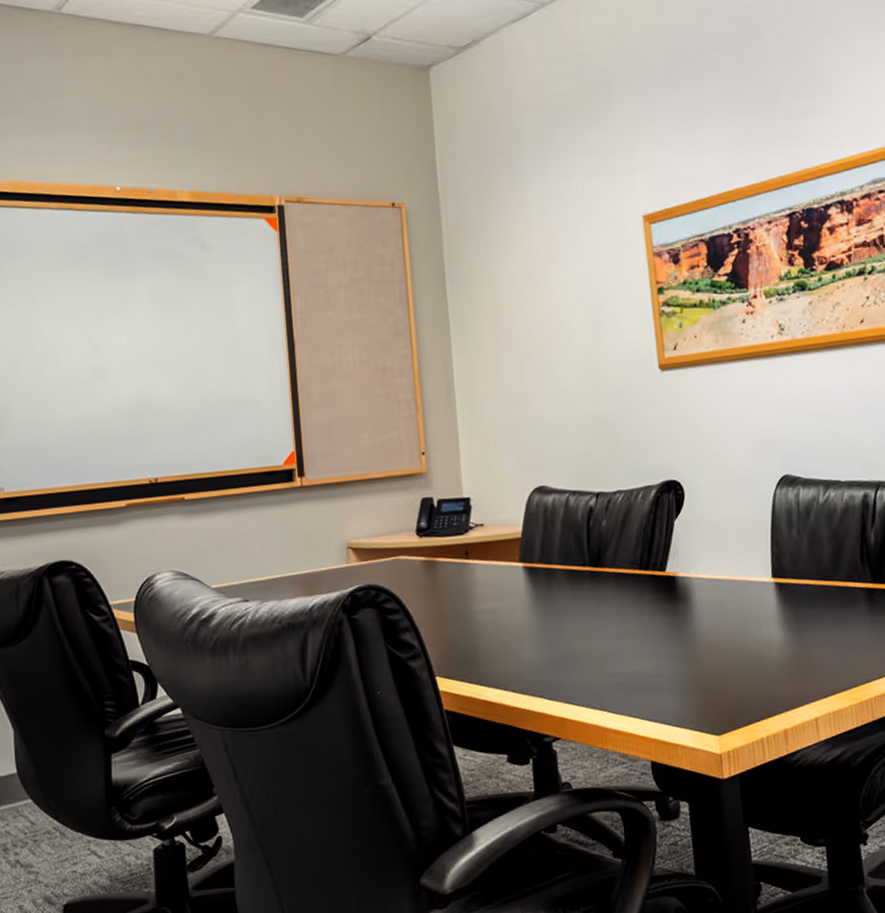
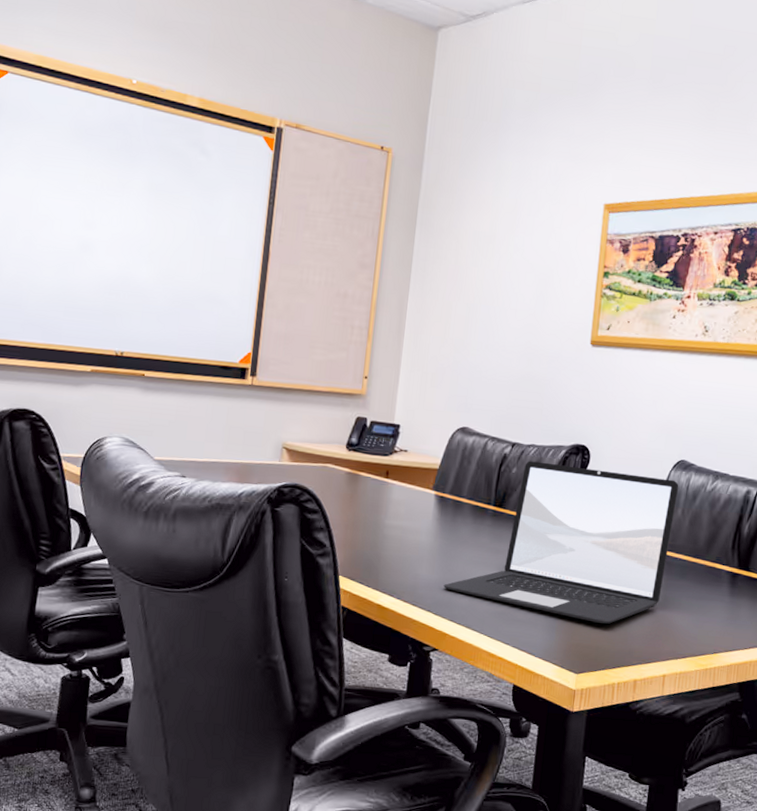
laptop: none [552,499,794,674] -> present [443,461,679,624]

